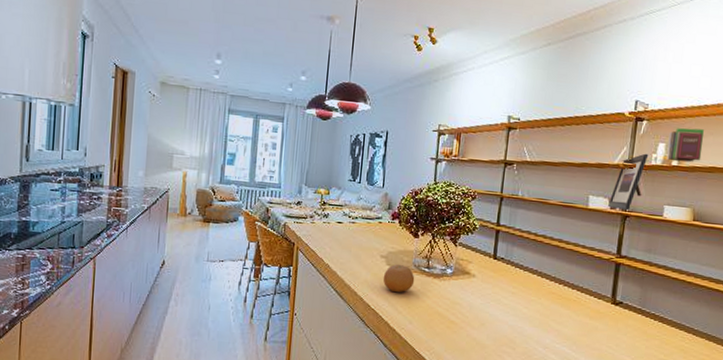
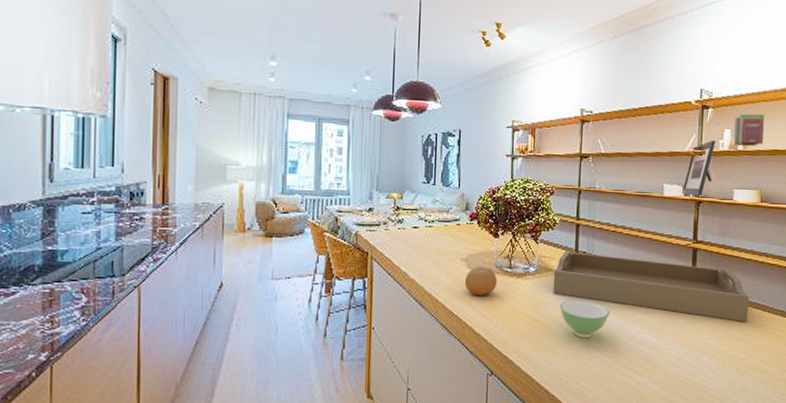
serving tray: none [468,255,674,343] -> present [553,250,750,323]
bowl: none [474,304,525,343] -> present [560,299,610,338]

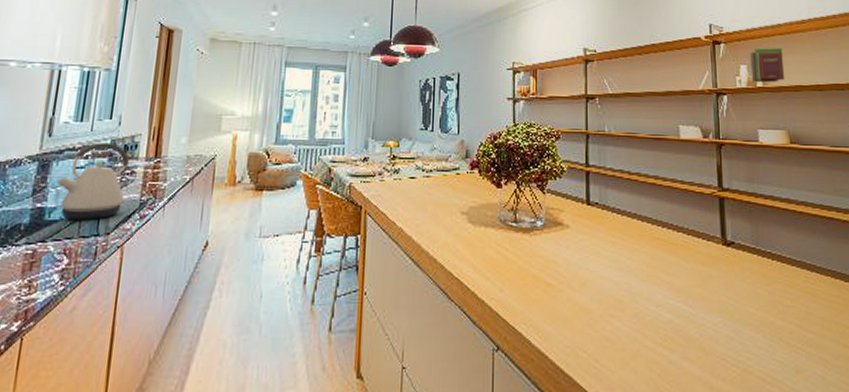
kettle: none [65,189,139,262] -> present [57,142,129,220]
fruit: present [464,266,498,296] -> none [465,220,502,255]
serving tray: present [553,250,750,323] -> none [564,201,793,286]
bowl: present [560,299,610,338] -> none [572,258,631,304]
picture frame: present [682,140,716,197] -> none [700,76,732,139]

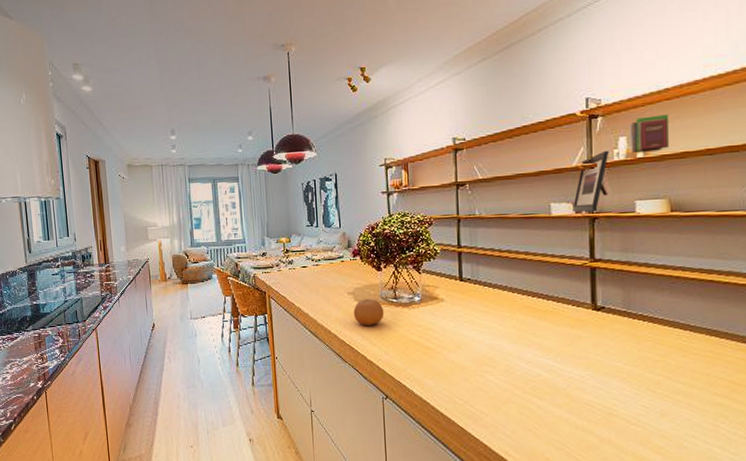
kettle: present [57,142,129,220] -> none [42,254,92,312]
fruit: none [465,220,502,255] -> present [353,298,384,326]
picture frame: none [700,76,732,139] -> present [573,150,609,213]

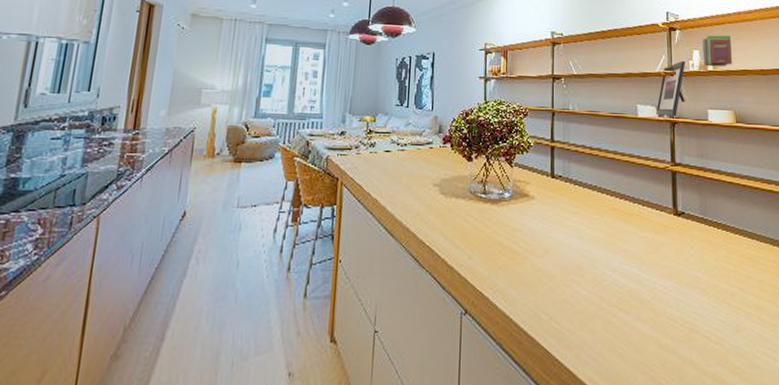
fruit: present [353,298,384,326] -> none [437,191,472,225]

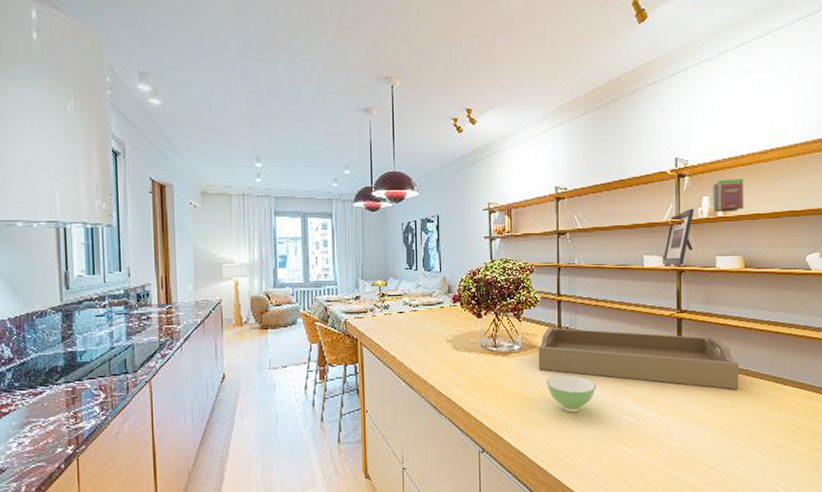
serving tray: none [529,174,736,252] -> present [538,326,740,390]
bowl: none [537,227,590,270] -> present [546,374,597,412]

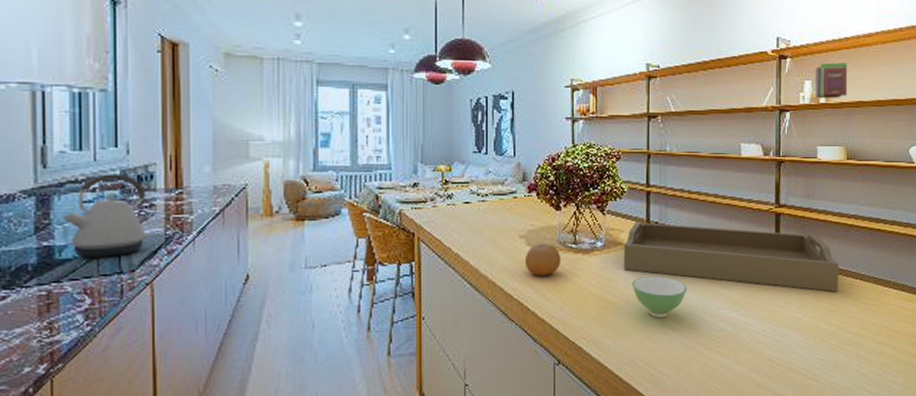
kettle: none [82,292,147,361] -> present [63,173,150,258]
fruit: none [451,346,483,376] -> present [524,243,561,277]
picture frame: present [663,208,695,266] -> none [761,93,796,156]

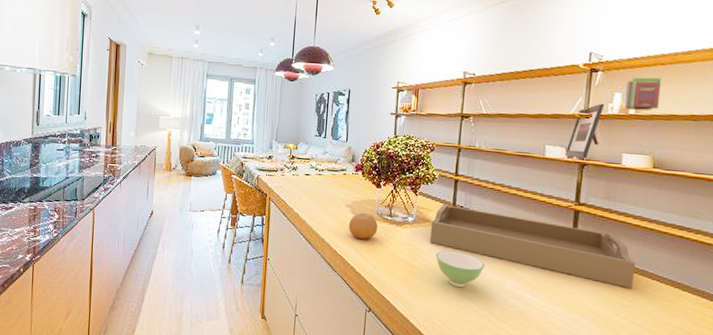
kettle: present [63,173,150,258] -> none [46,132,94,189]
picture frame: none [761,93,796,156] -> present [565,103,605,159]

